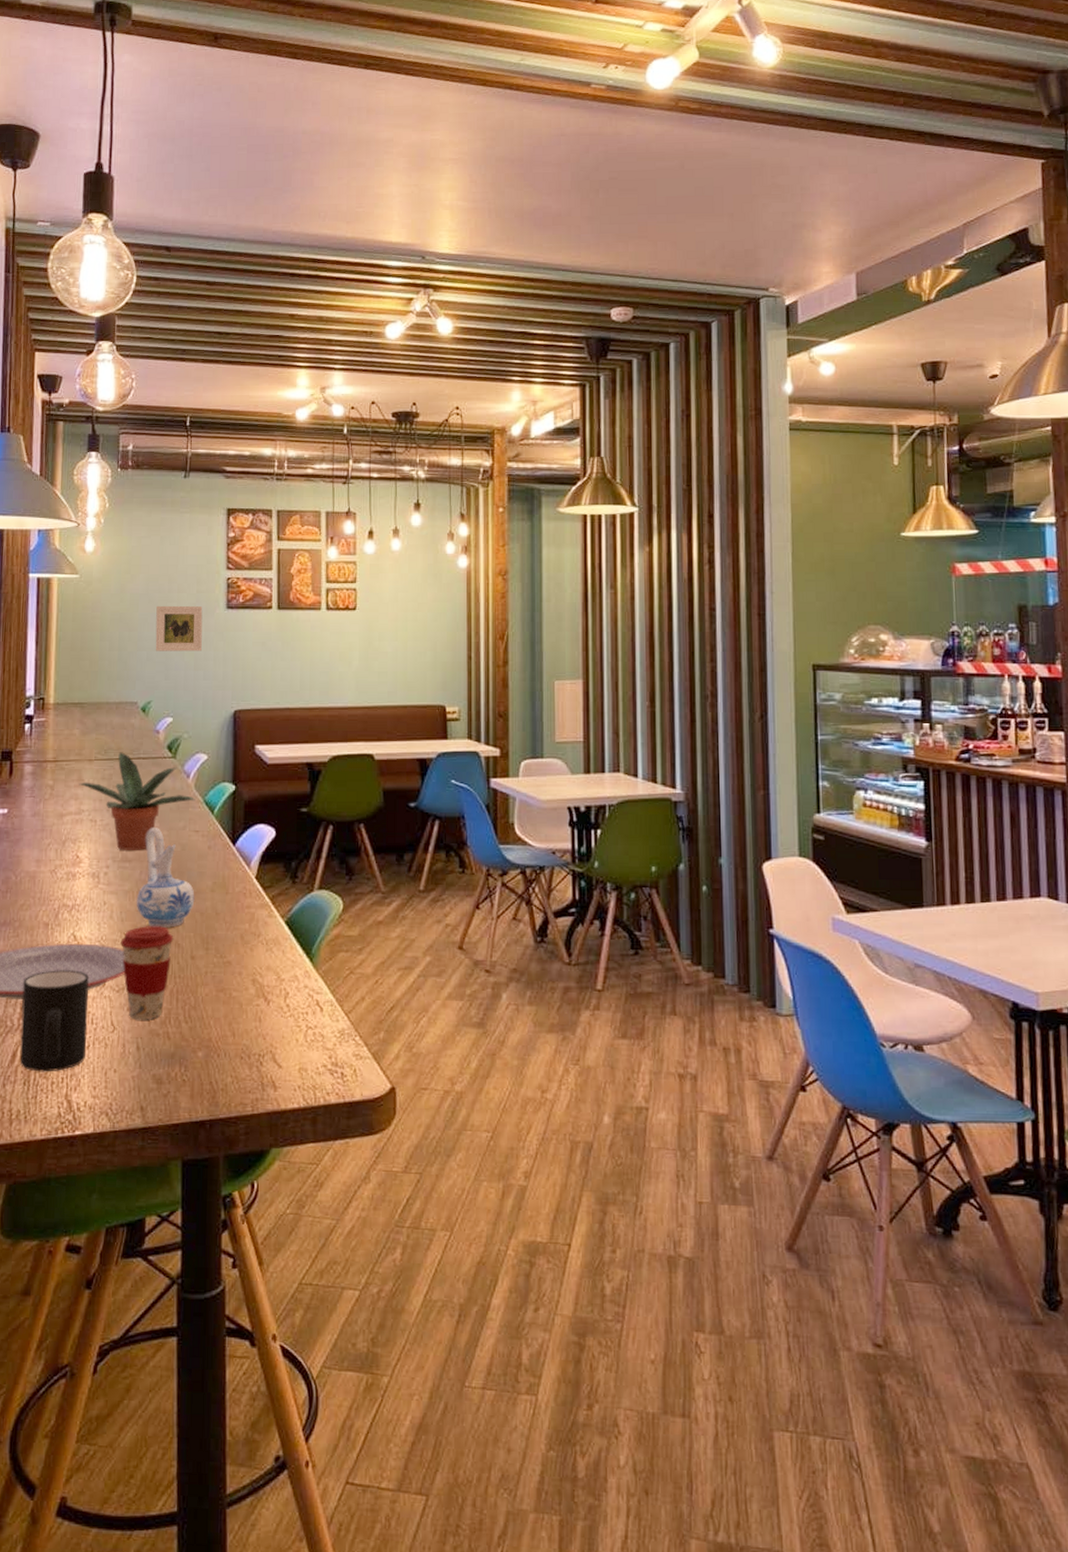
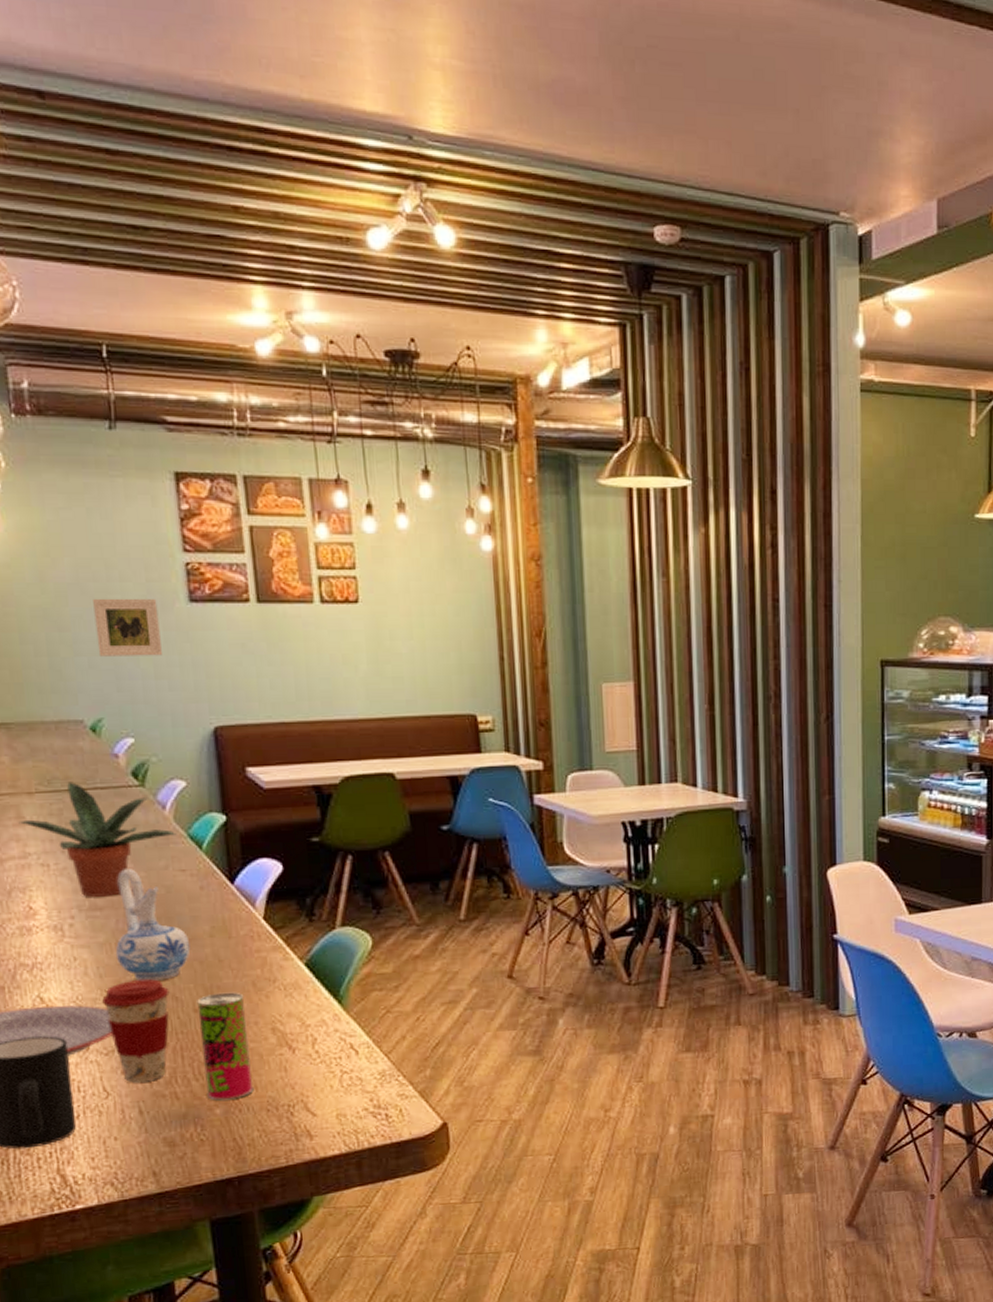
beverage can: none [193,943,233,1044] -> present [197,992,254,1101]

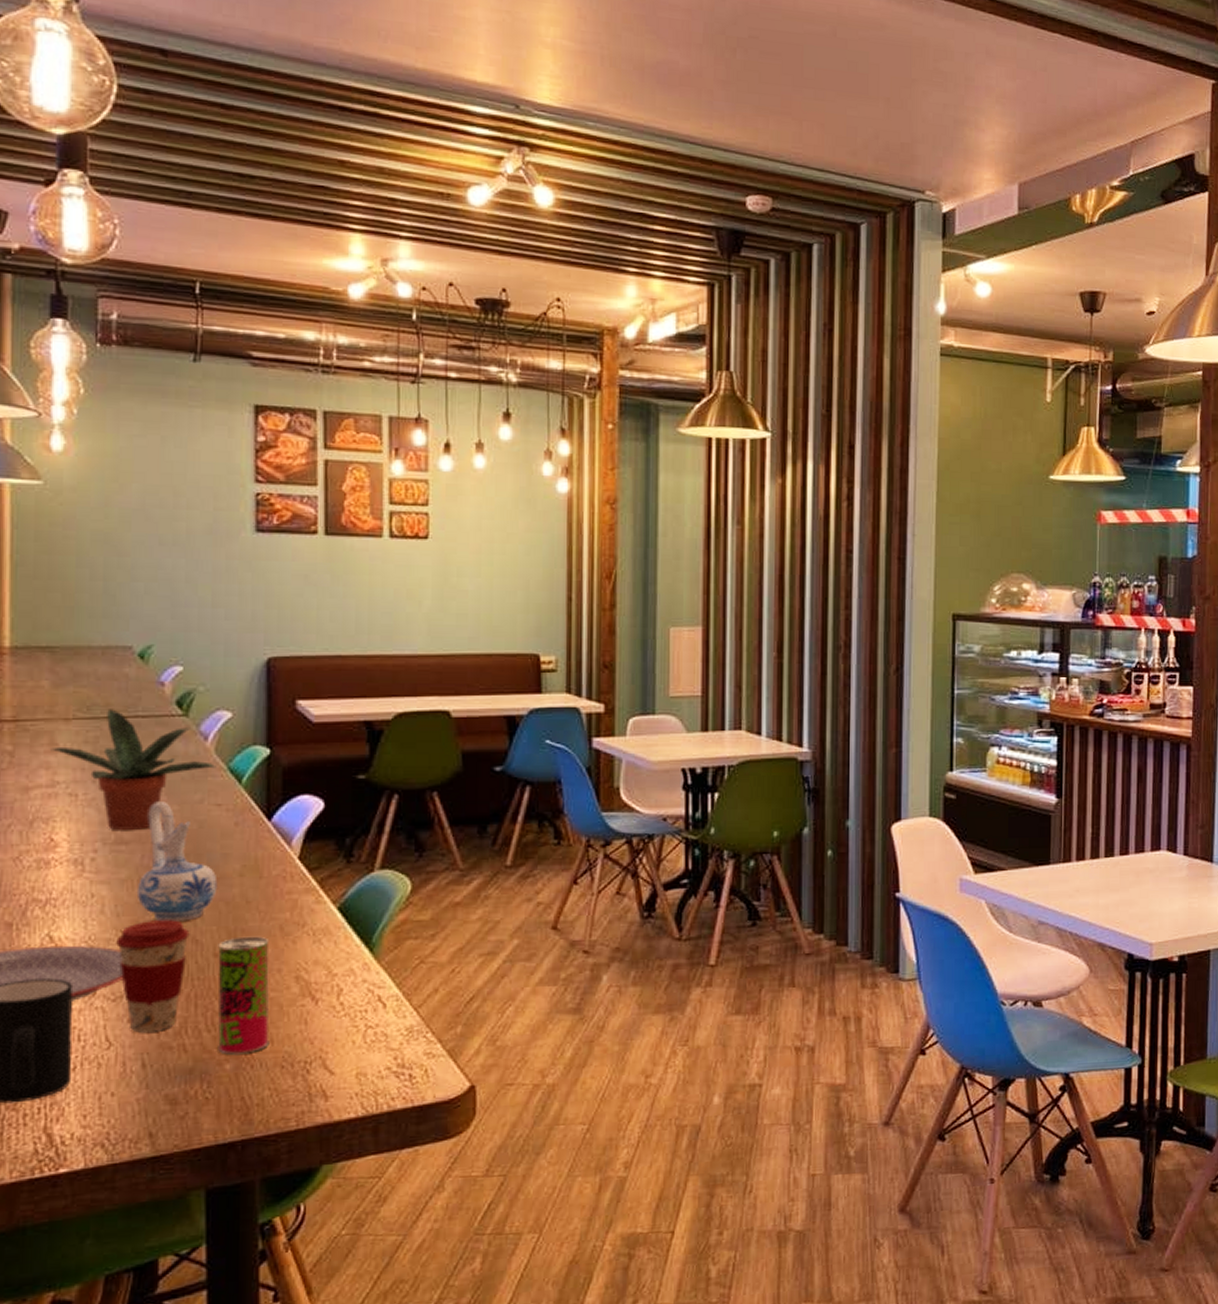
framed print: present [93,598,162,657] -> none [156,524,223,584]

